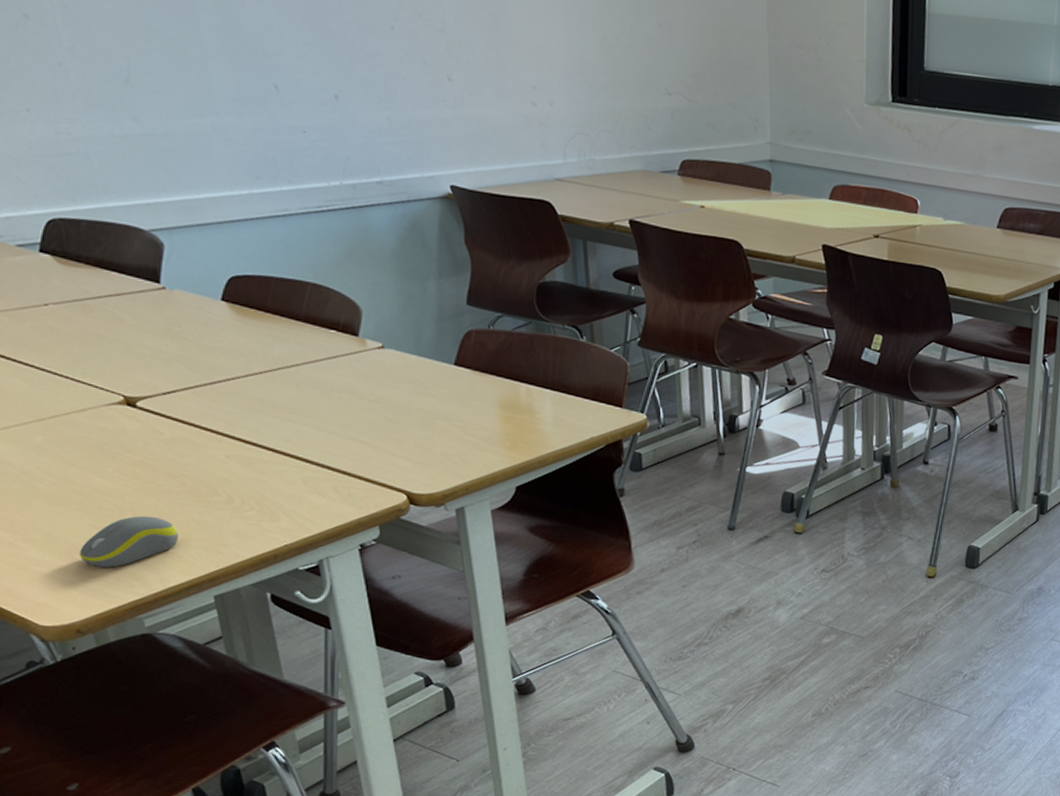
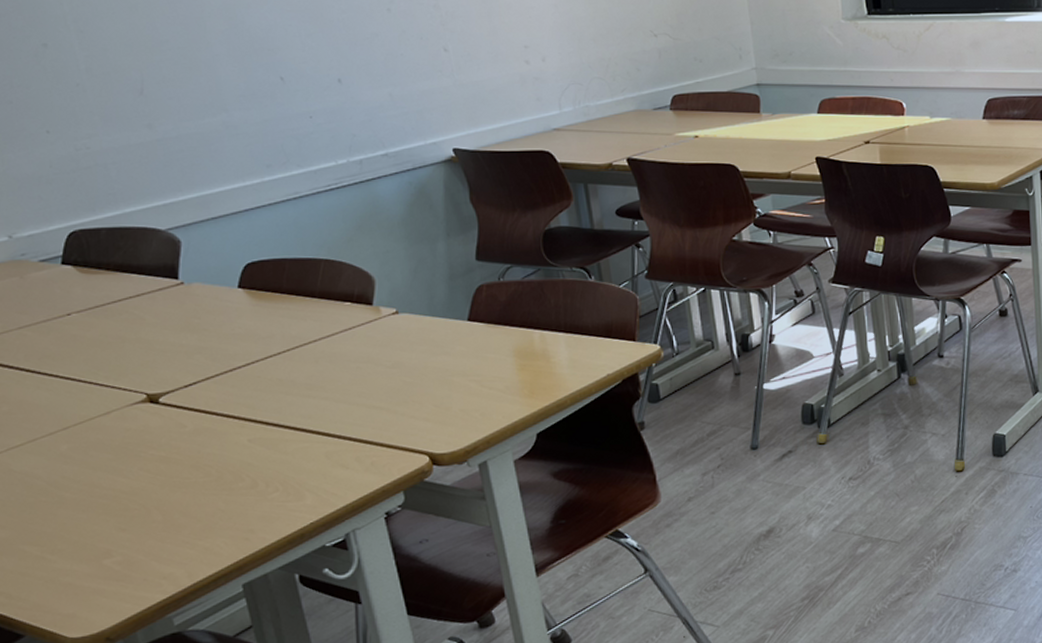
computer mouse: present [80,515,179,568] -> none [107,511,206,570]

